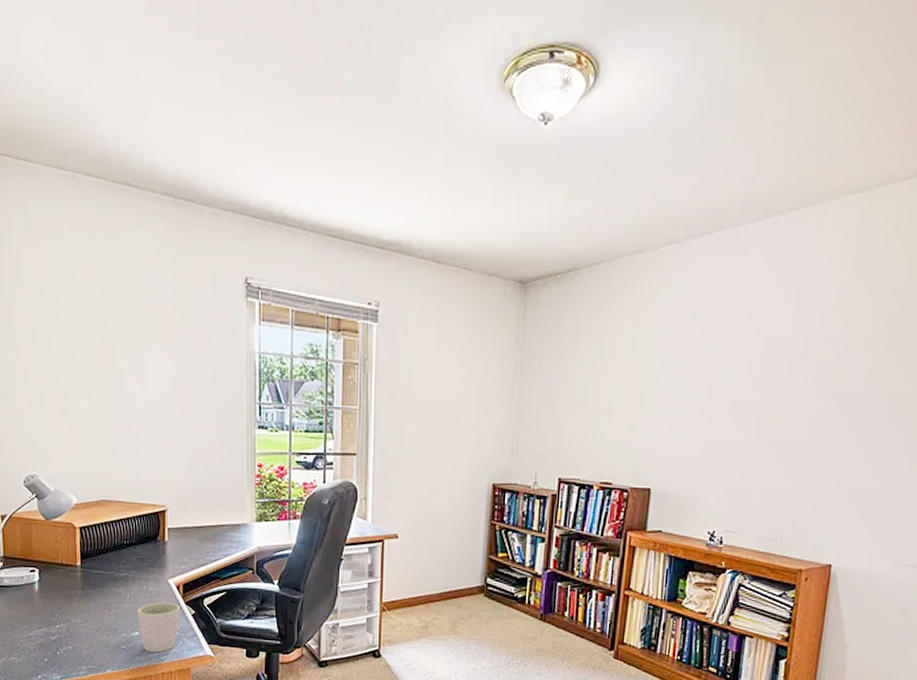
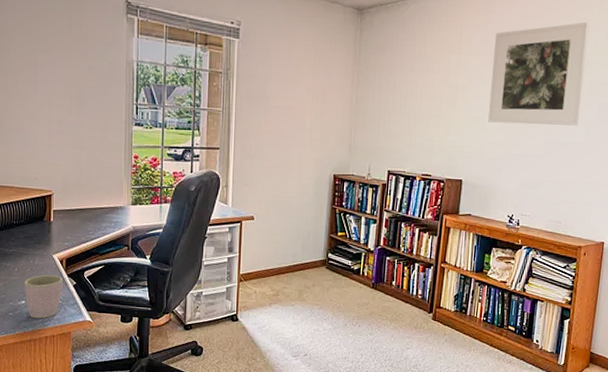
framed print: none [683,288,814,420] -> present [488,22,589,126]

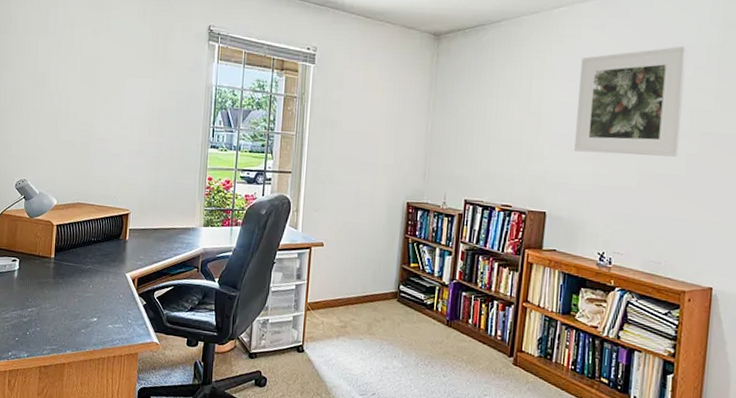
mug: present [24,274,63,319] -> none [97,292,134,338]

